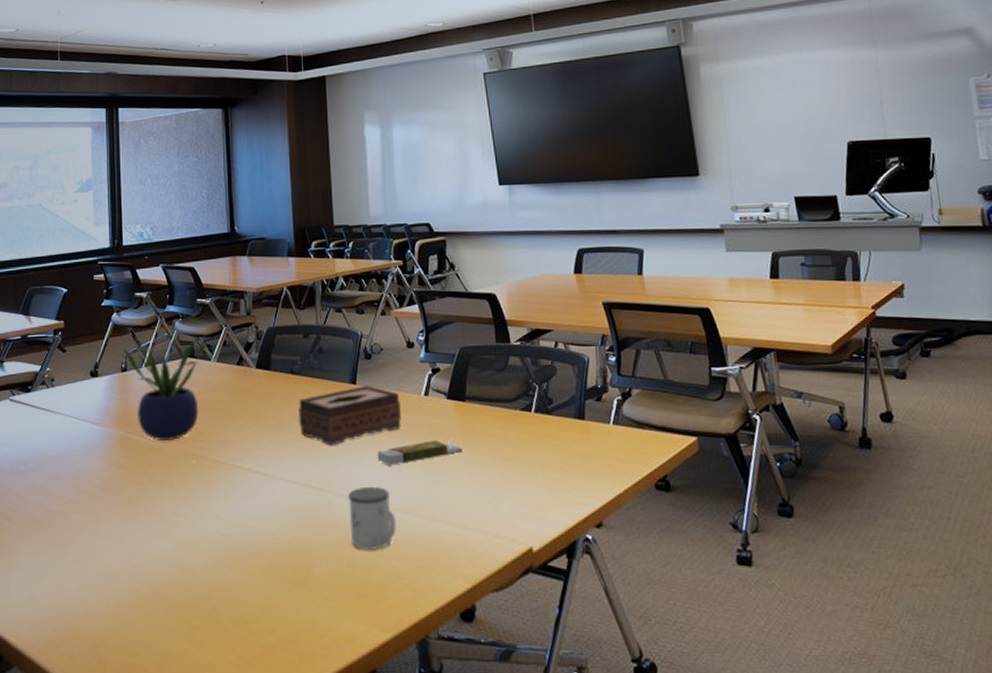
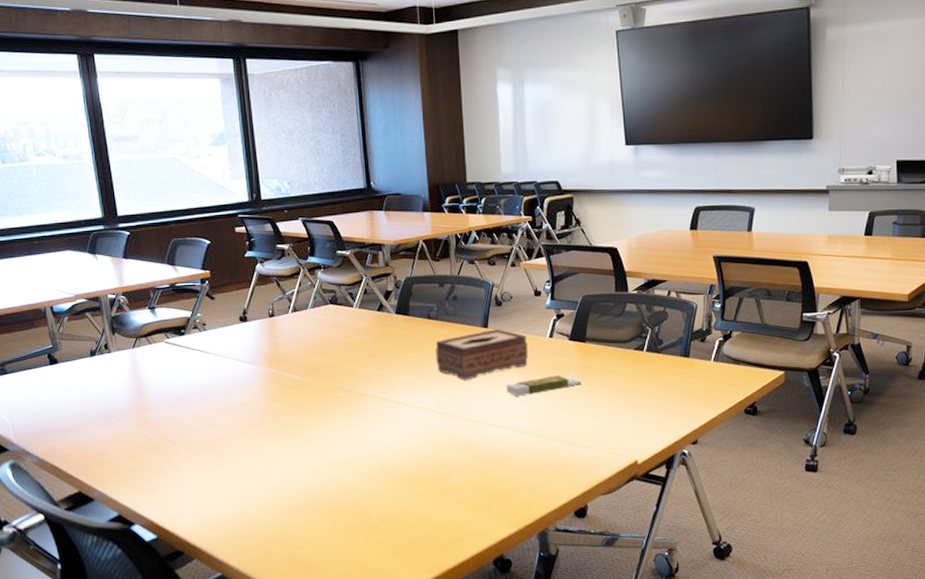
potted plant: present [121,339,206,440] -> none [267,288,348,377]
mug: present [348,486,396,550] -> none [481,413,522,464]

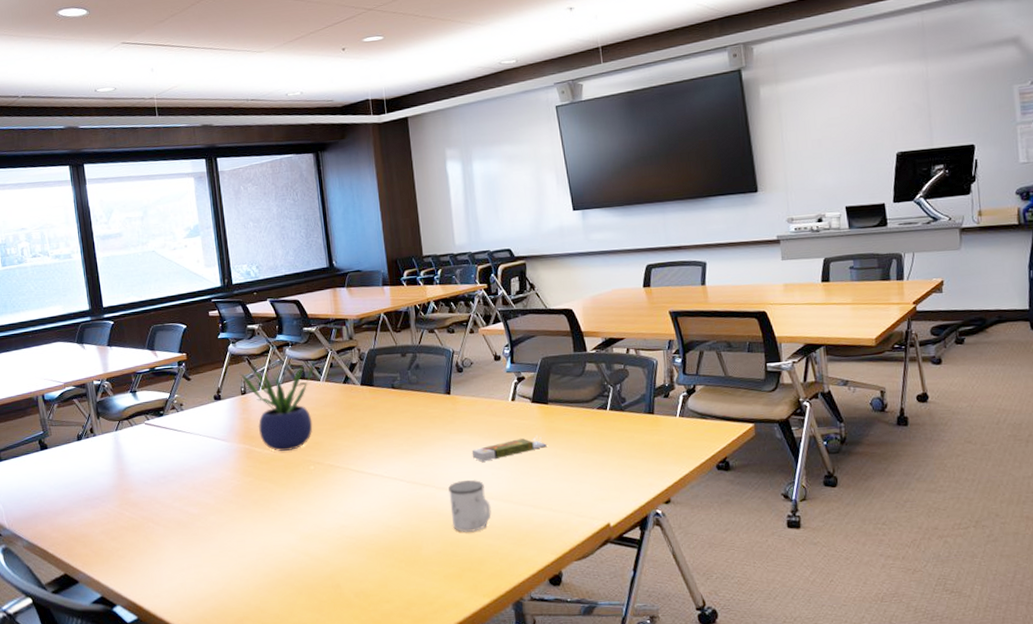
potted plant: none [267,288,348,377] -> present [239,363,314,451]
tissue box: present [435,329,528,380] -> none [400,395,492,448]
mug: none [481,413,522,464] -> present [448,479,492,532]

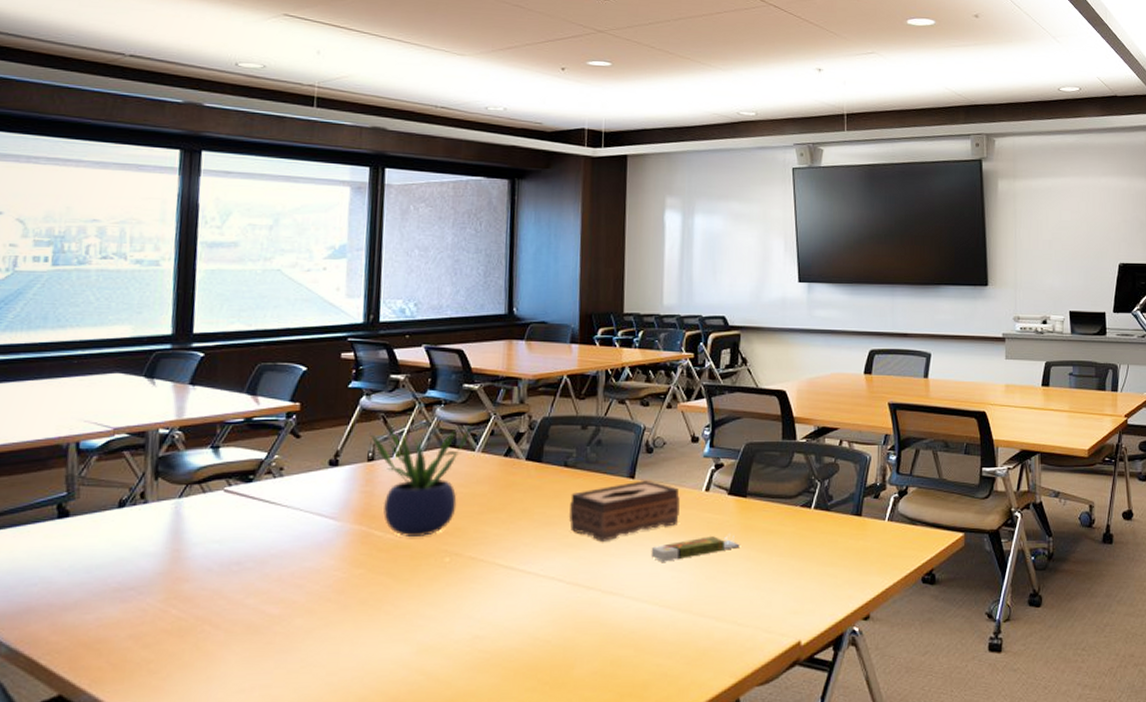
tissue box: none [400,395,492,448] -> present [568,480,680,542]
mug: present [448,479,492,532] -> none [615,583,666,648]

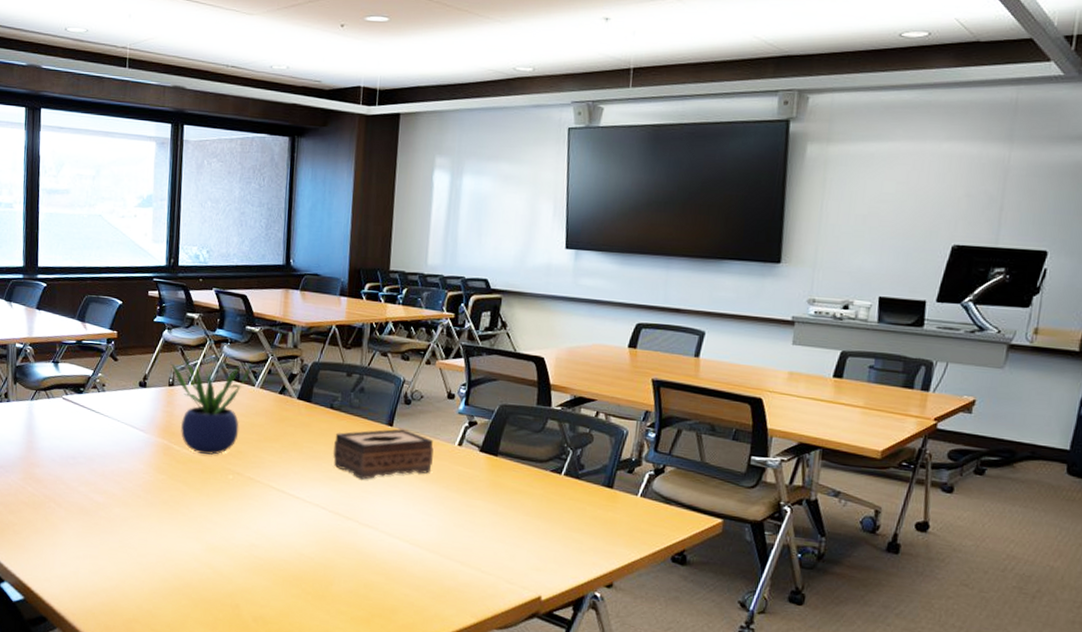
matchbox: present [651,533,740,562] -> none [404,487,488,506]

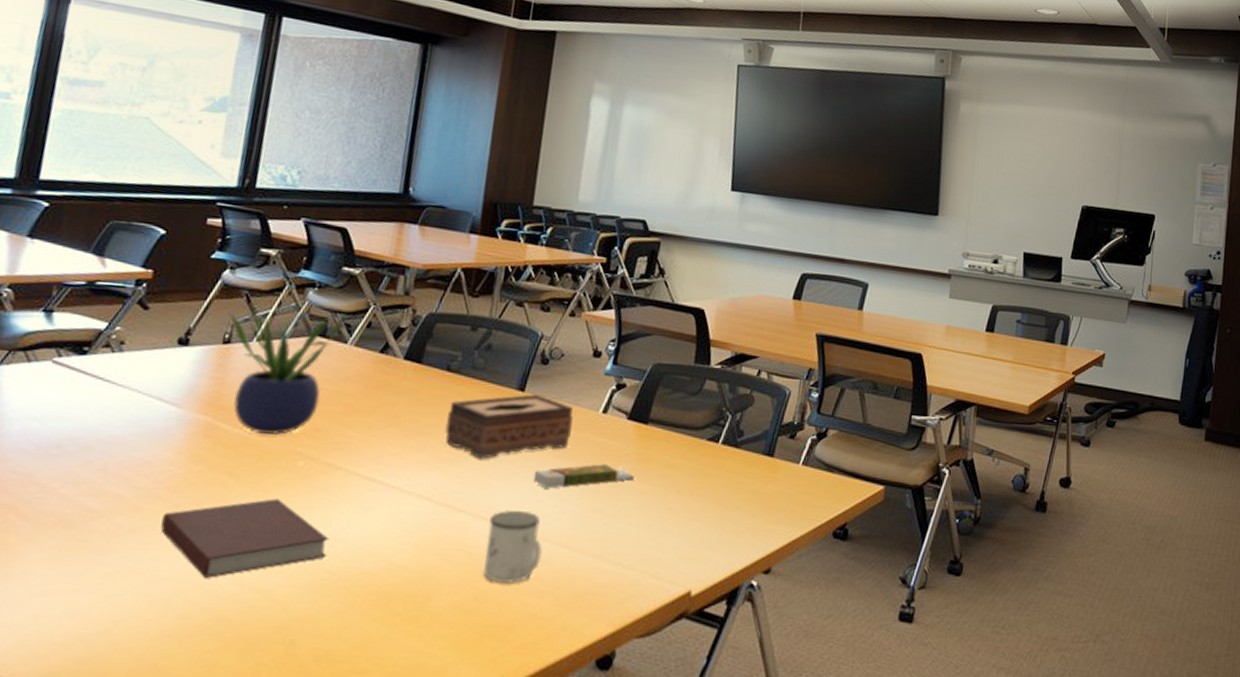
notebook: none [143,501,256,556] -> present [160,498,330,578]
mug: none [369,520,415,578] -> present [482,510,542,583]
matchbox: none [404,487,488,506] -> present [533,463,635,489]

